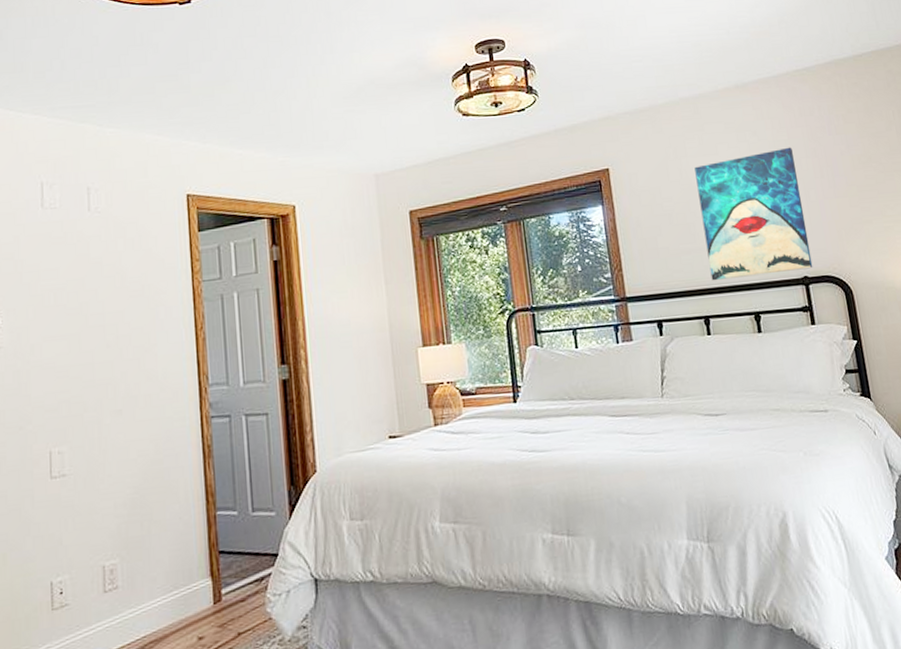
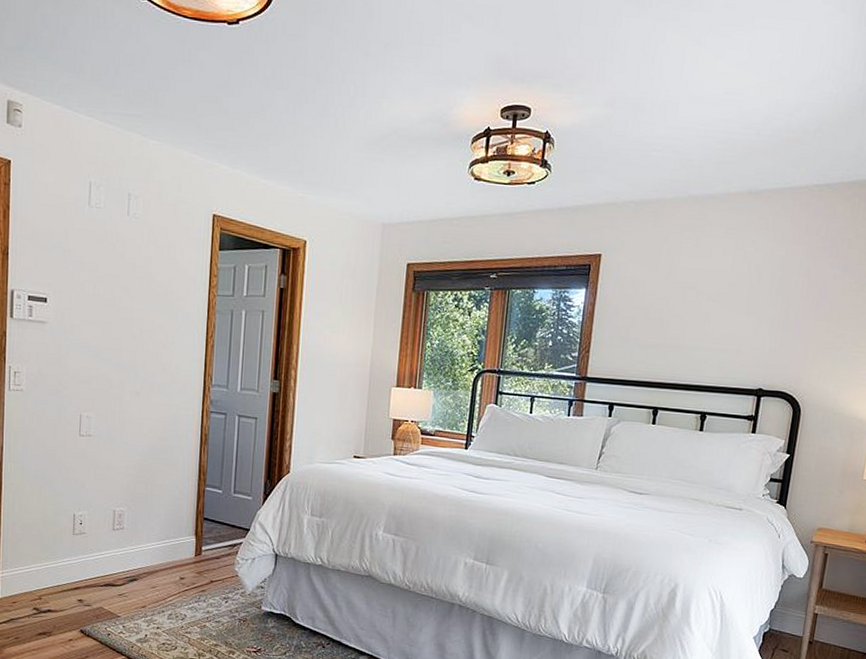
wall art: present [694,147,813,281] -> none [670,262,786,382]

